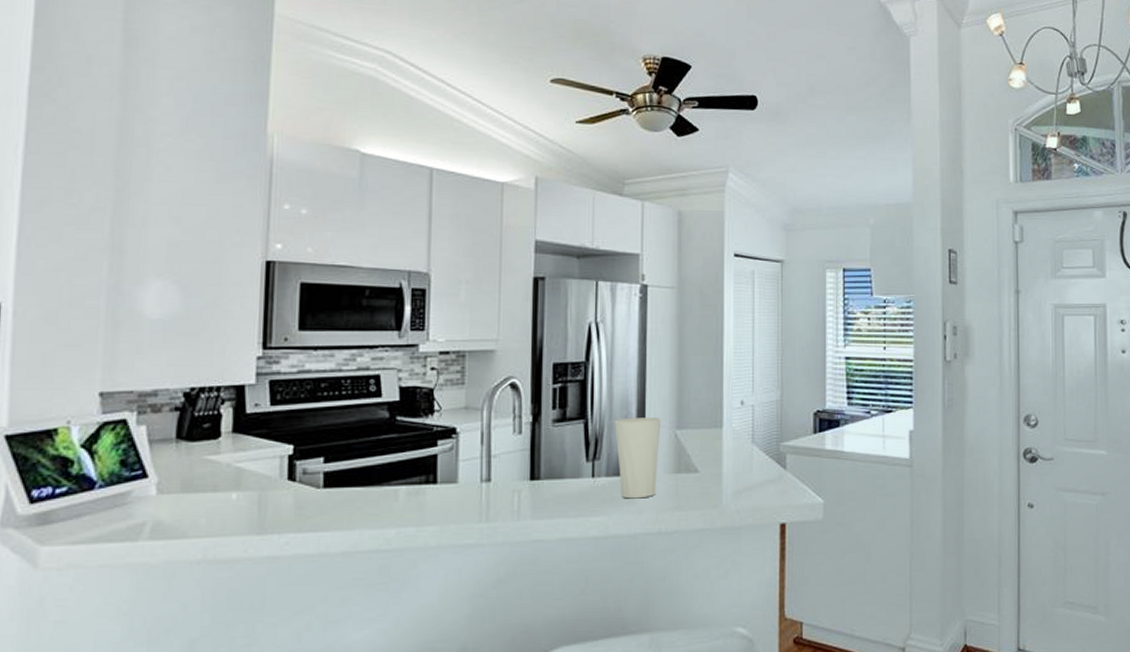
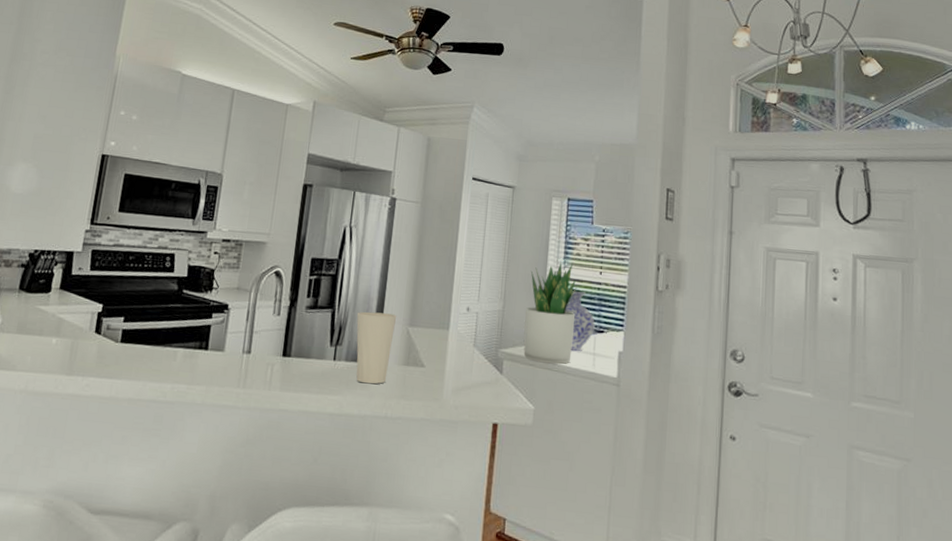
planter: none [806,340,861,452] -> present [523,262,578,365]
vase: none [850,371,882,436] -> present [565,291,595,352]

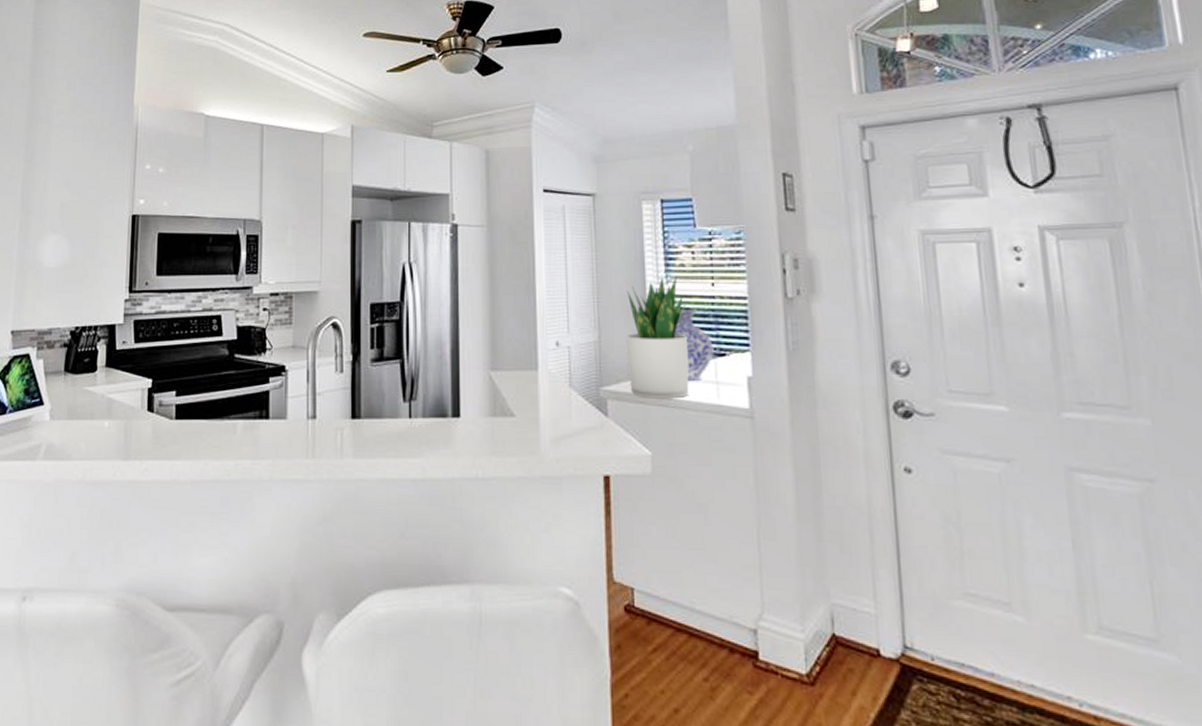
cup: present [356,311,397,384] -> none [429,358,476,442]

